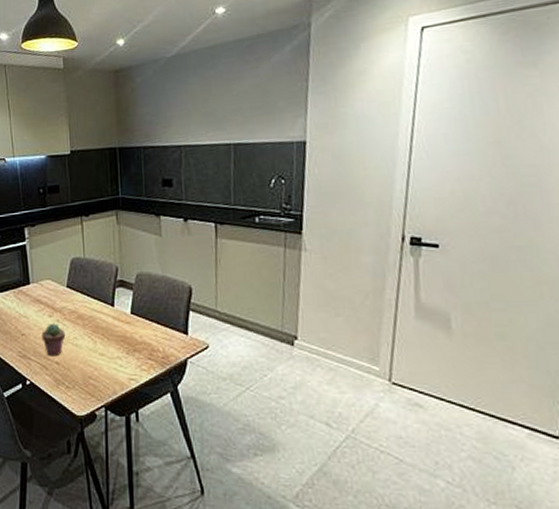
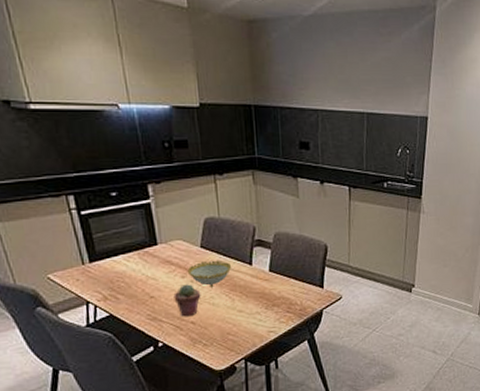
decorative bowl: none [54,300,95,329] -> present [187,260,232,288]

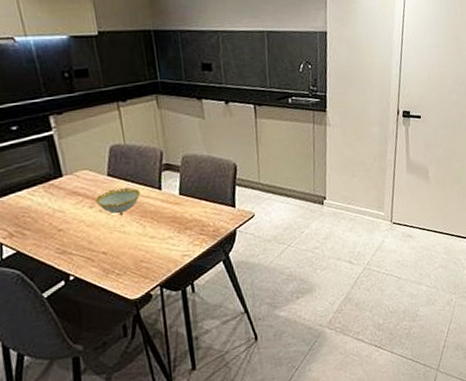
potted succulent: present [173,284,201,317] -> none [82,214,111,248]

